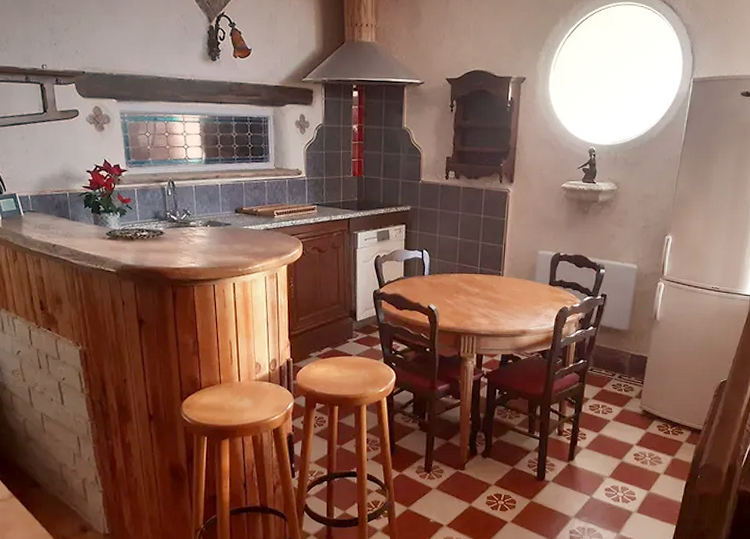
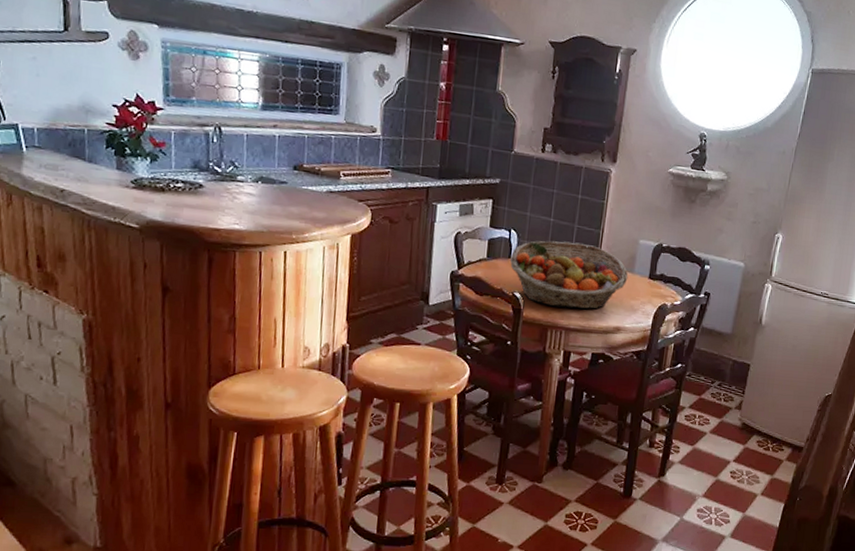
fruit basket: none [423,257,531,316] -> present [509,241,629,309]

